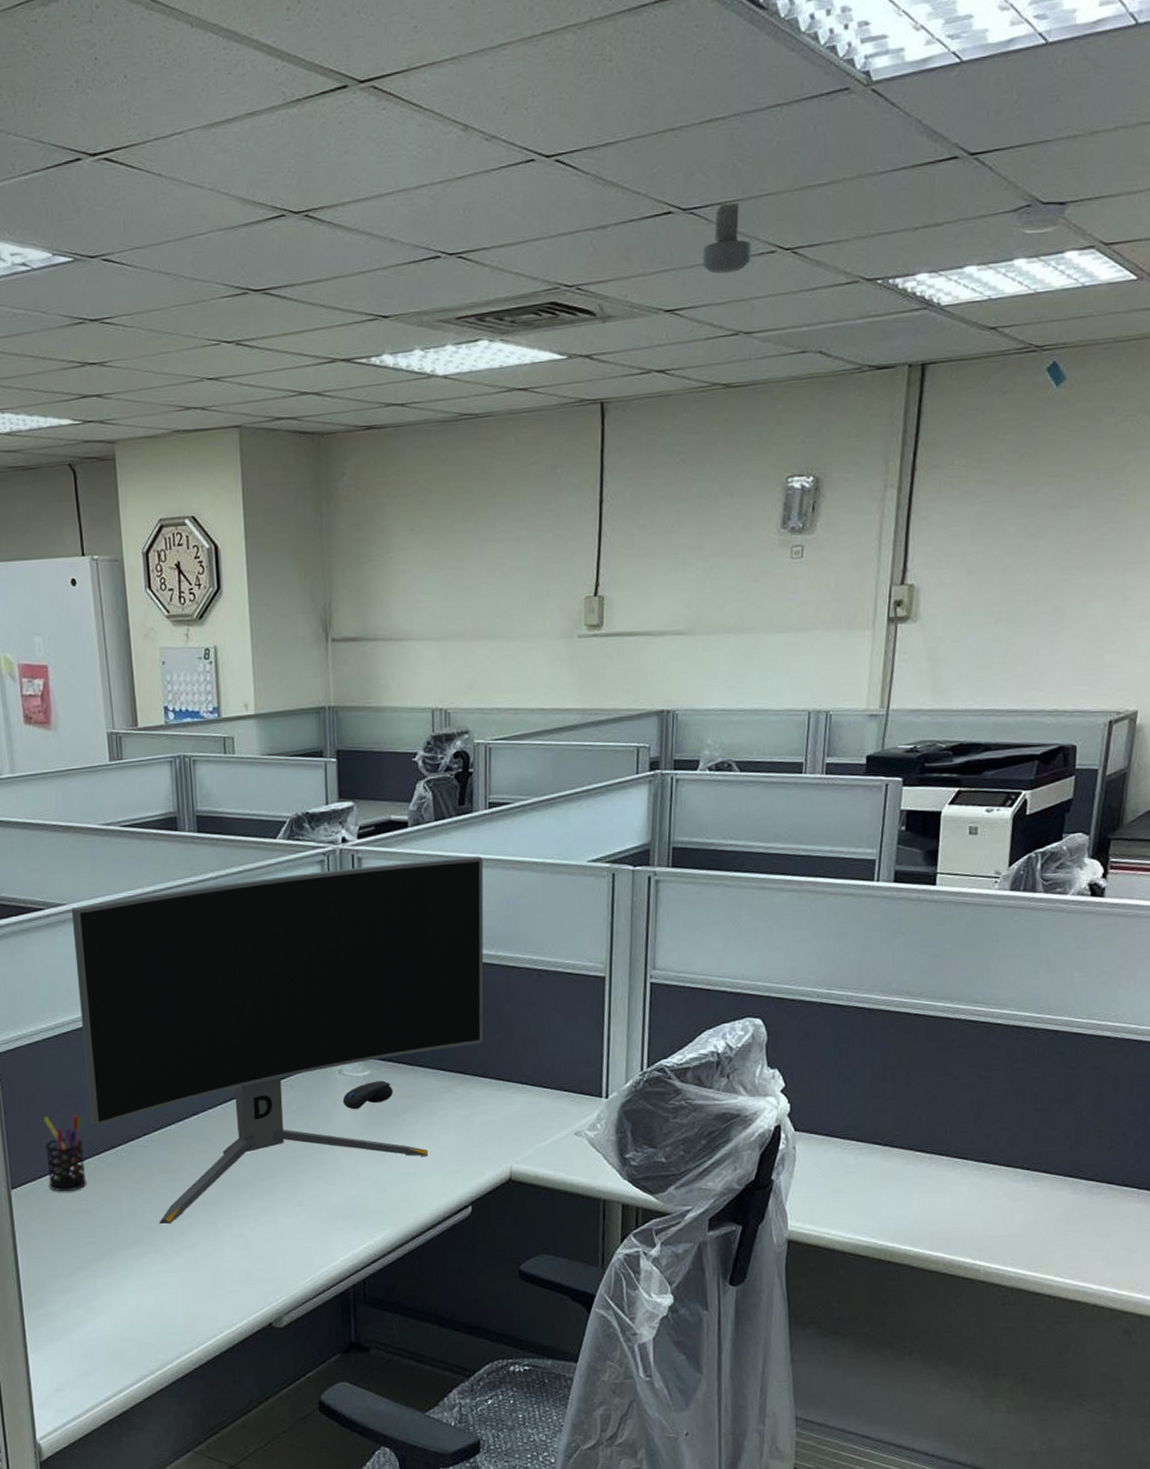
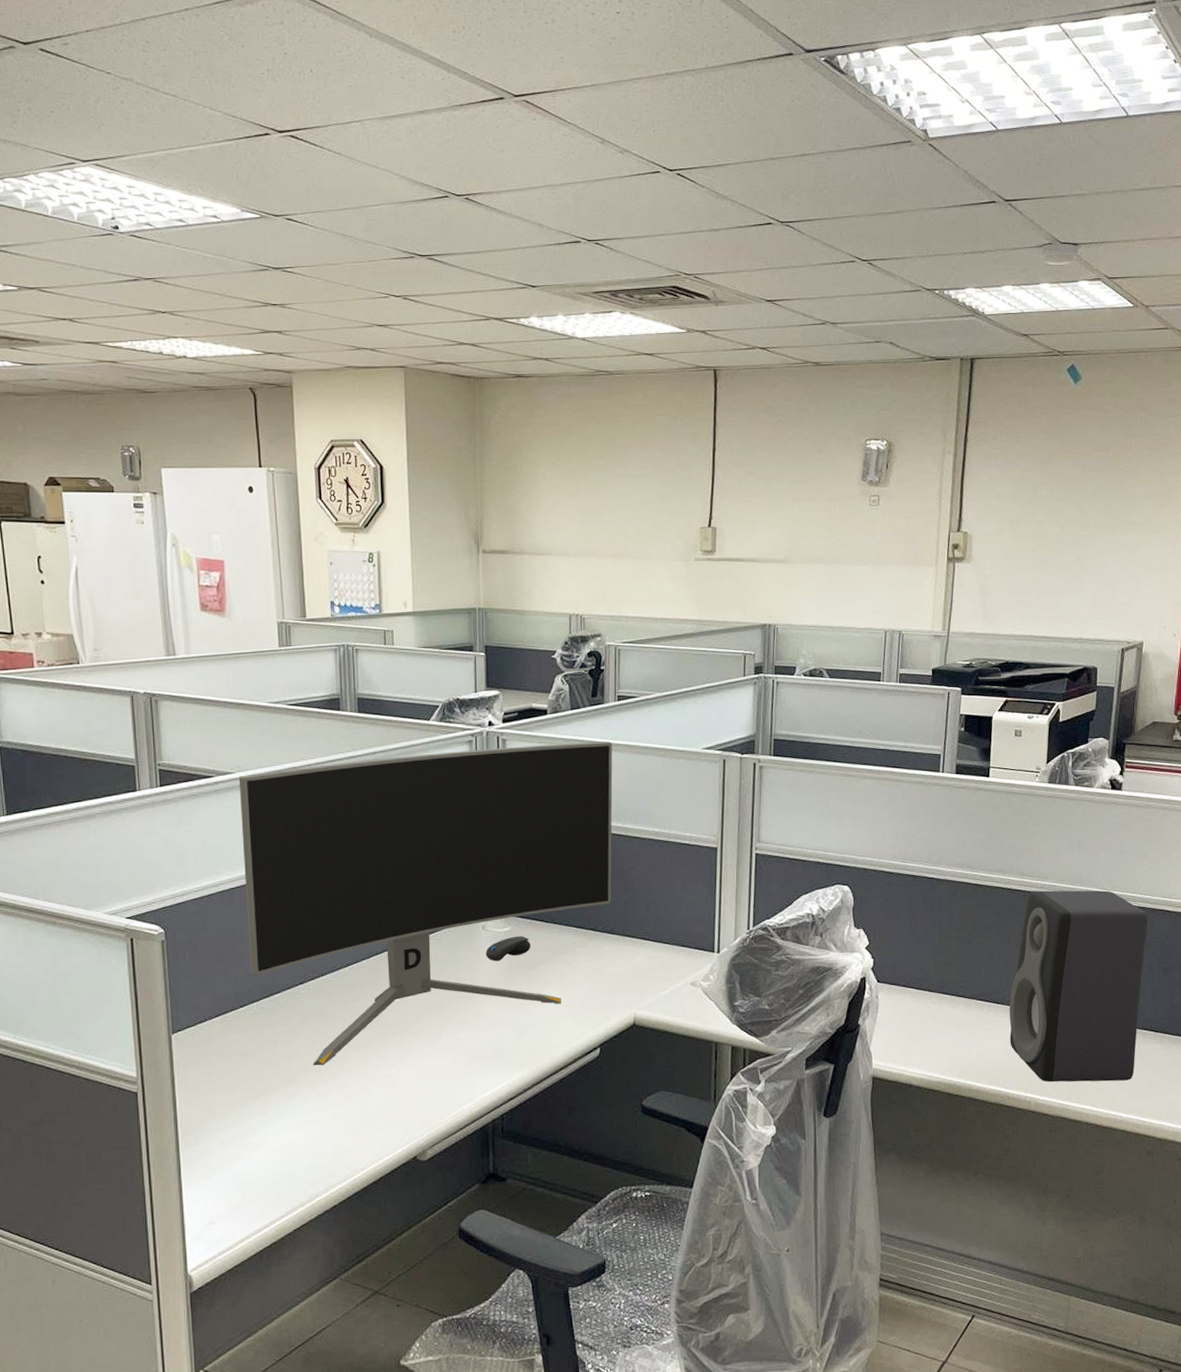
pen holder: present [42,1114,87,1192] -> none [204,964,245,1036]
security camera: present [702,203,751,274] -> none [796,221,836,275]
speaker: none [955,1019,1133,1248] -> present [1009,890,1148,1082]

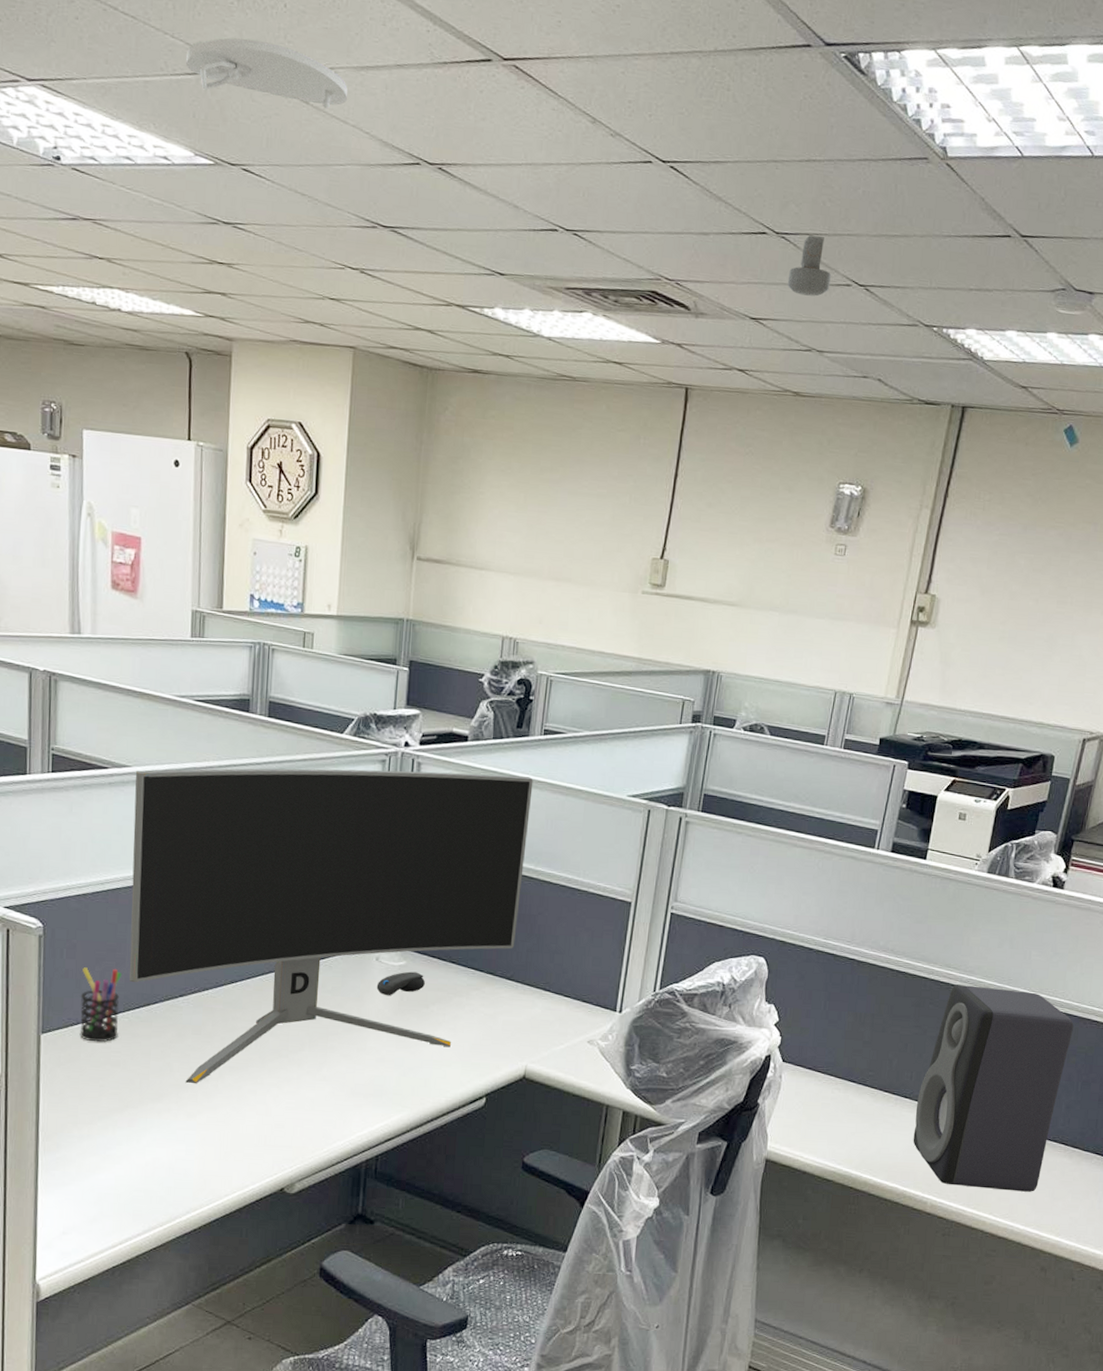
pen holder: none [204,964,245,1036] -> present [79,967,122,1042]
smoke detector: none [225,103,375,158] -> present [185,37,348,109]
security camera: none [796,221,836,275] -> present [787,235,831,297]

